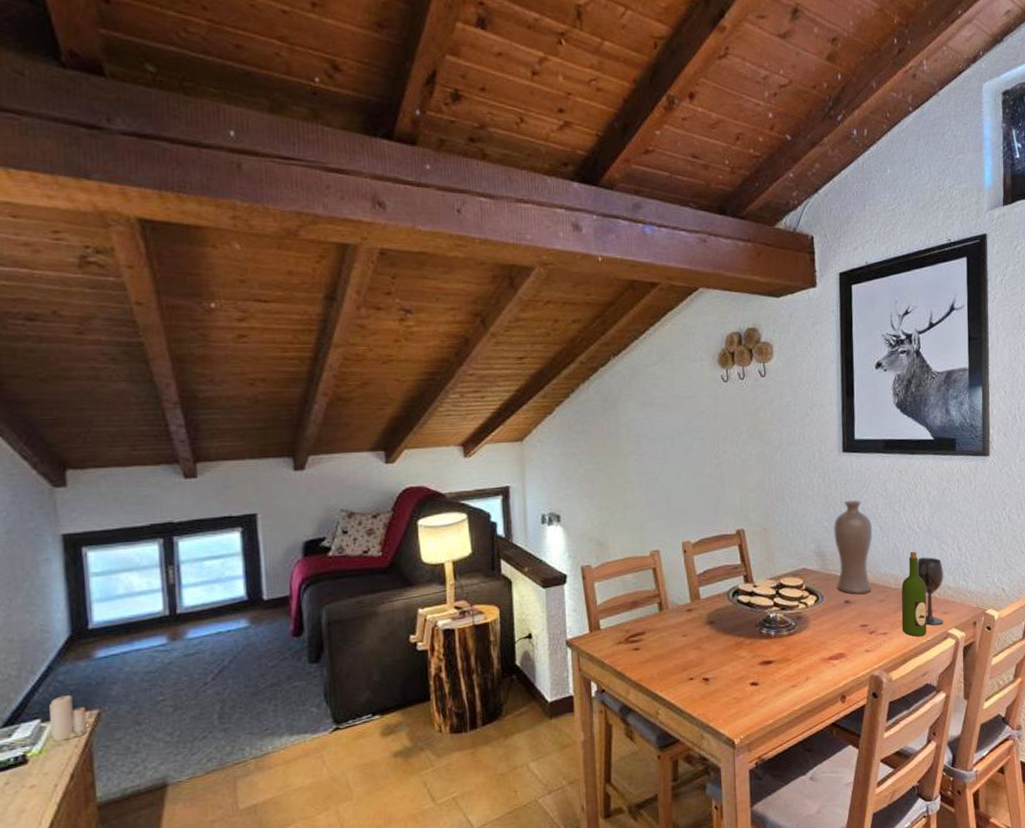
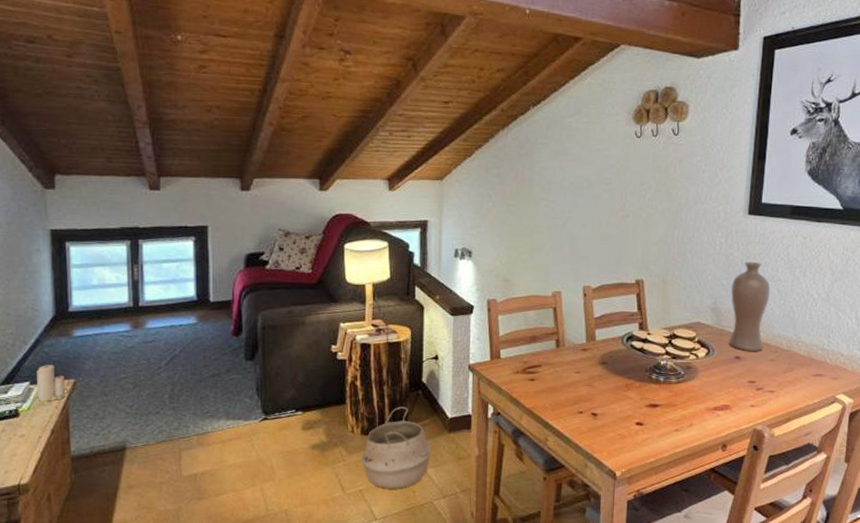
woven basket: none [451,695,532,793] -> present [361,406,432,490]
wine bottle: present [901,551,927,637] -> none [789,316,818,399]
wine glass: present [916,557,944,625] -> none [811,323,839,389]

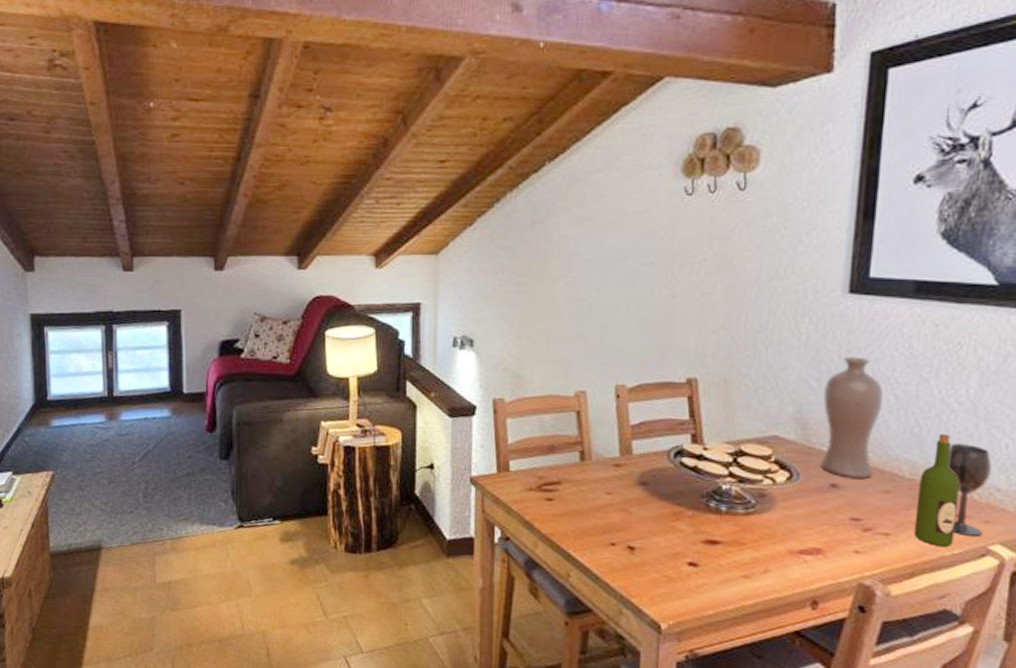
candle: present [37,362,65,403] -> none [18,452,44,494]
woven basket: present [361,406,432,490] -> none [345,522,426,620]
wine bottle: none [789,316,818,399] -> present [913,433,960,548]
wine glass: none [811,323,839,389] -> present [947,443,993,536]

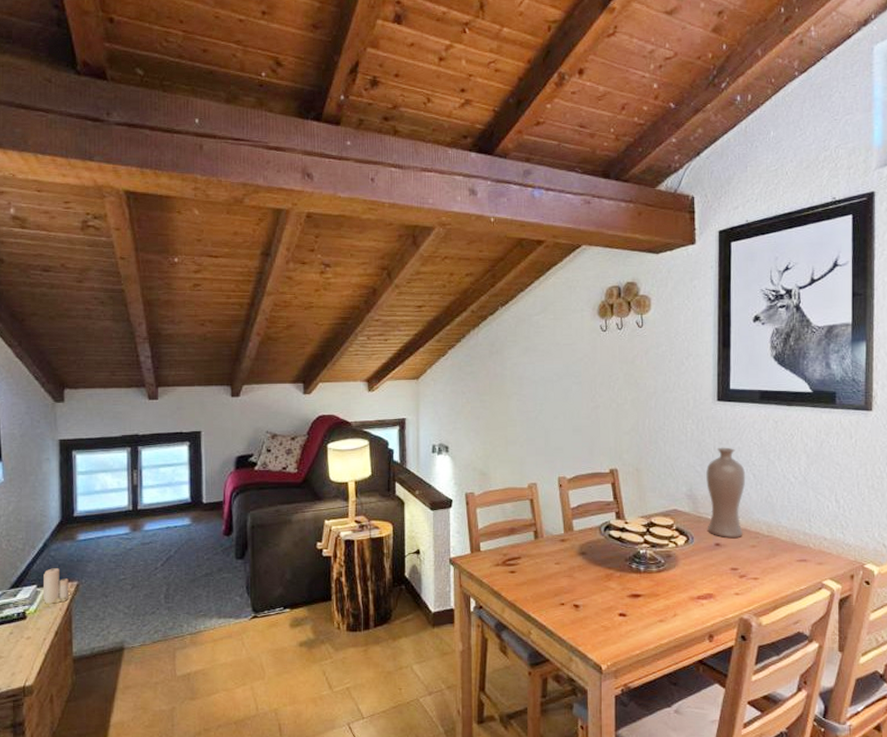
candle: none [18,452,44,494] -> present [44,566,69,605]
wine bottle: present [913,433,960,548] -> none [773,500,800,585]
wine glass: present [947,443,993,536] -> none [791,507,820,575]

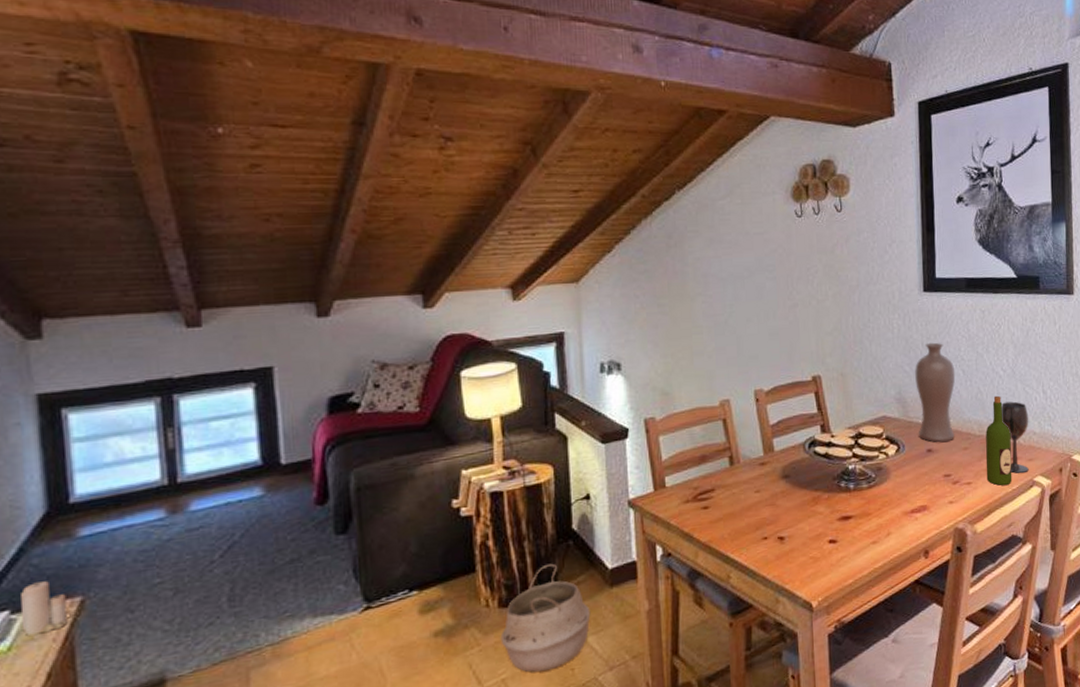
woven basket: none [347,601,416,687] -> present [500,563,591,672]
wine bottle: none [773,500,800,585] -> present [985,395,1012,486]
wine glass: none [791,507,820,575] -> present [1001,401,1029,474]

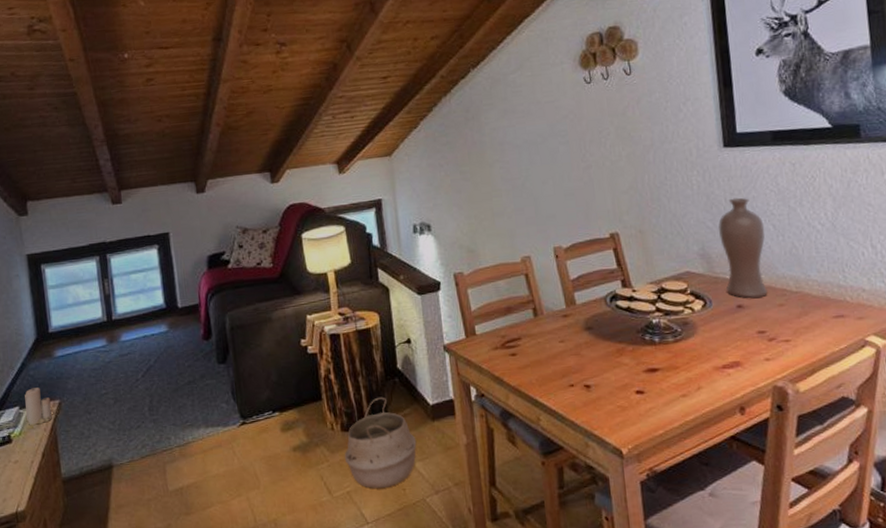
wine bottle: present [985,395,1012,486] -> none [804,250,839,345]
wine glass: present [1001,401,1029,474] -> none [821,256,859,332]

